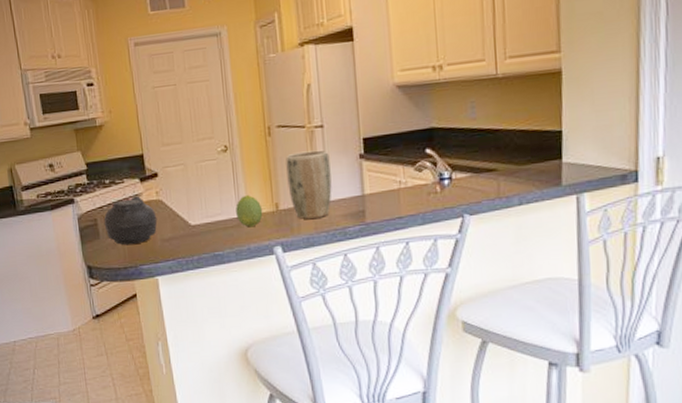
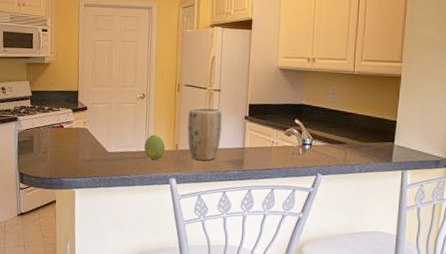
teapot: present [99,196,158,245] -> none [36,122,82,161]

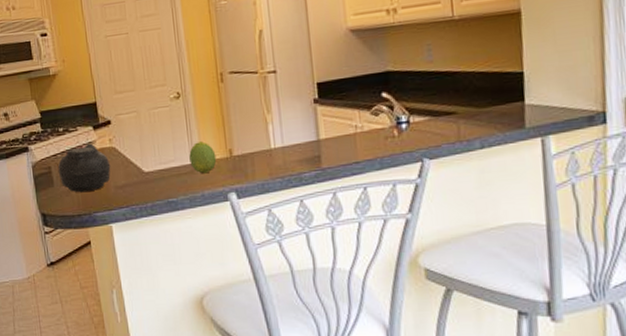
teapot: none [36,122,82,161] -> present [52,143,111,193]
plant pot: present [187,107,222,161] -> none [239,95,287,165]

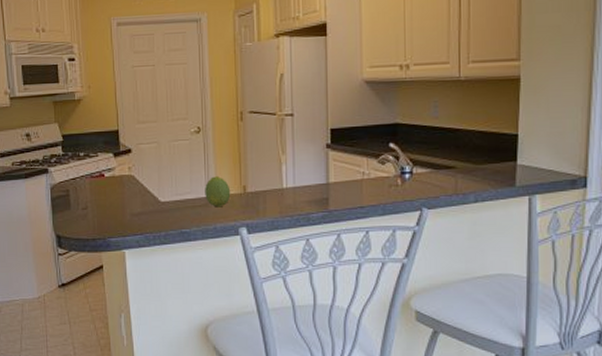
teapot: present [52,143,111,193] -> none [71,170,128,218]

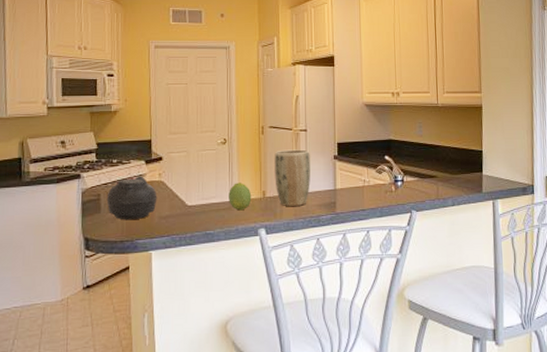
teapot: none [71,170,128,218] -> present [103,176,157,220]
plant pot: none [256,137,298,203] -> present [274,149,311,206]

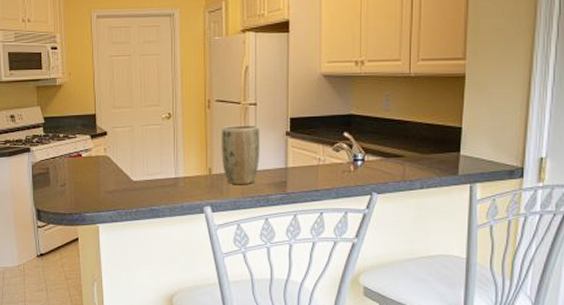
teapot: present [103,176,157,220] -> none [51,150,103,194]
fruit: present [229,183,252,211] -> none [174,159,197,188]

